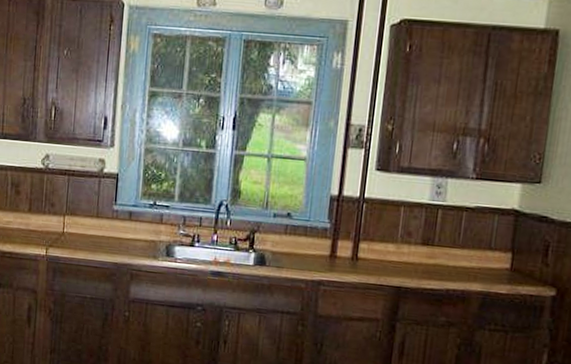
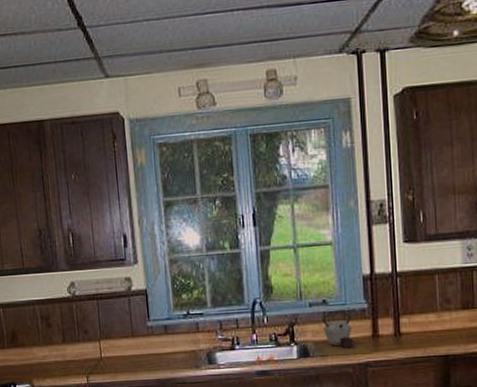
kettle: none [283,225,313,266] -> present [321,310,354,350]

